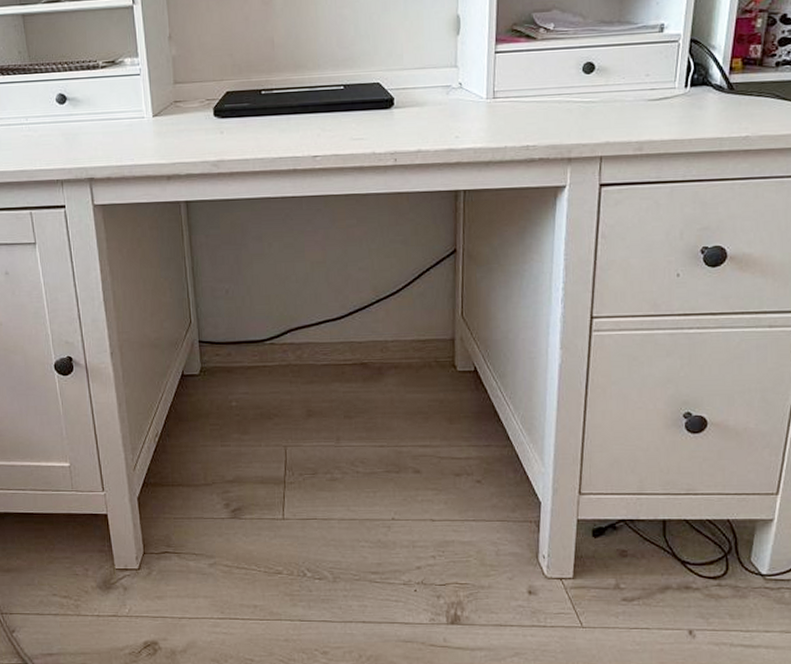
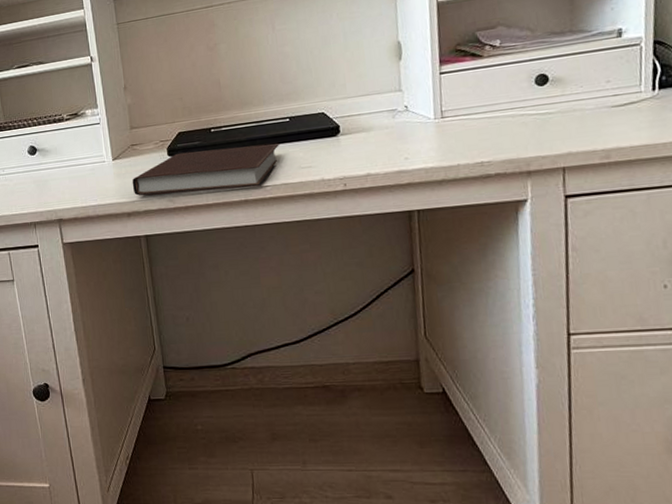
notebook: none [173,111,333,158] -> present [132,143,280,196]

